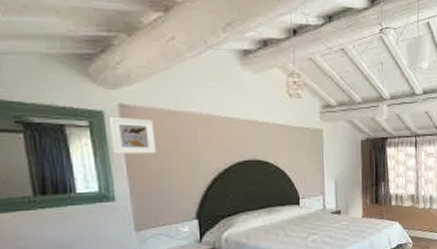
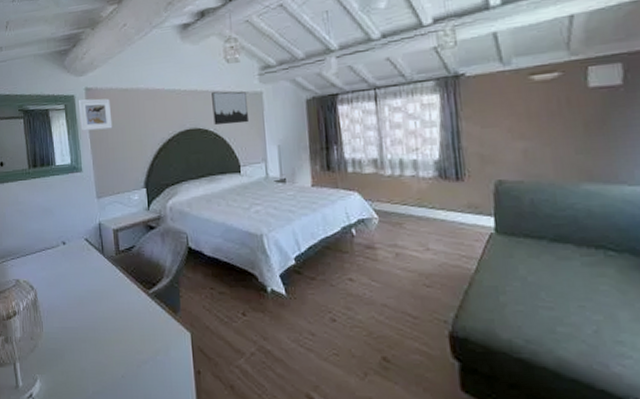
wall art: none [273,125,310,158] -> present [212,91,250,125]

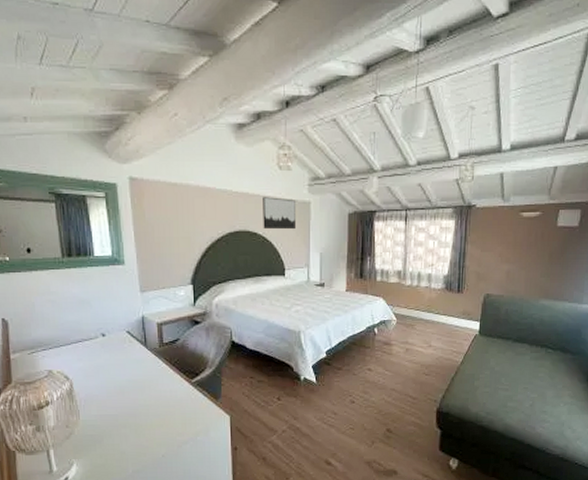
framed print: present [78,98,113,131] -> none [120,188,159,223]

